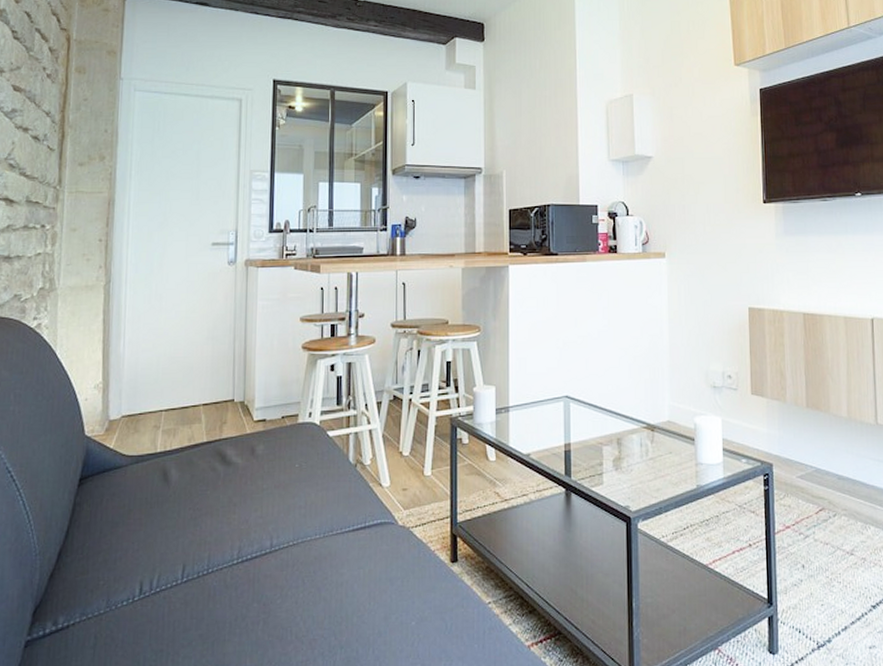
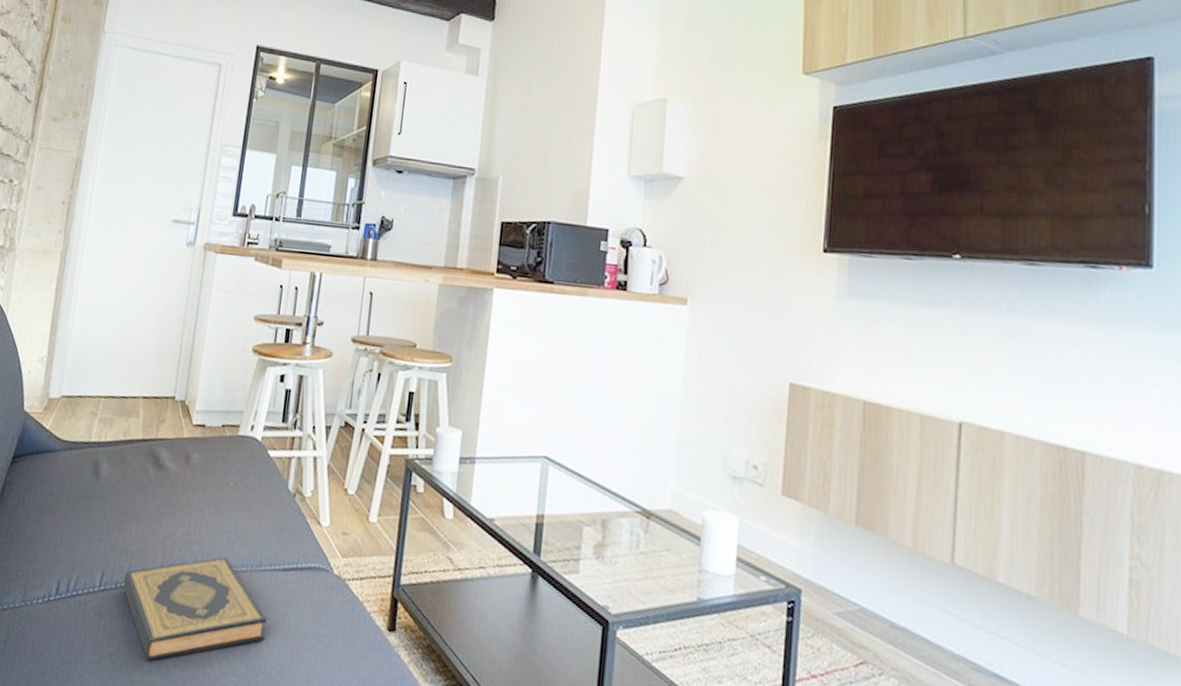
hardback book: none [205,529,344,634] -> present [123,556,267,661]

